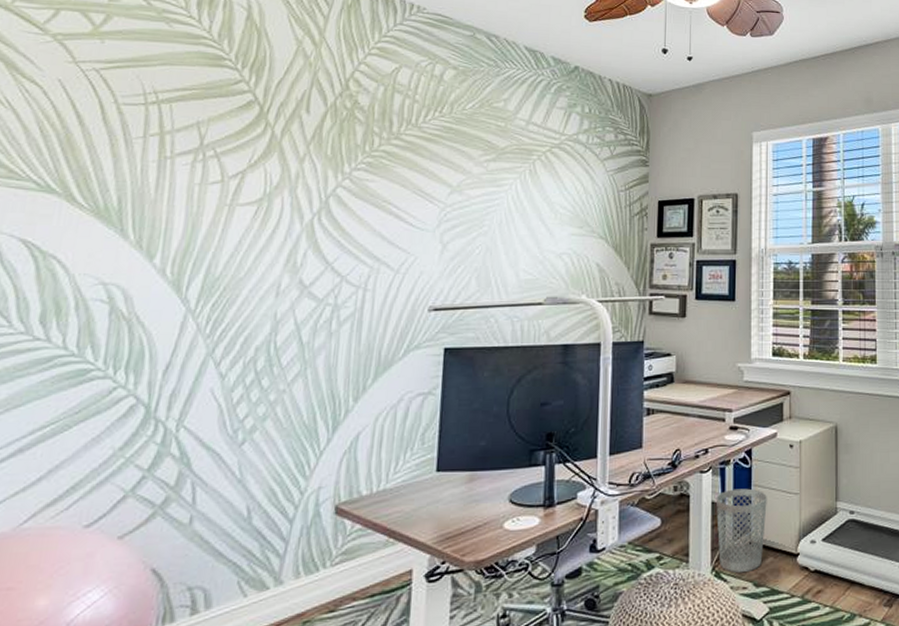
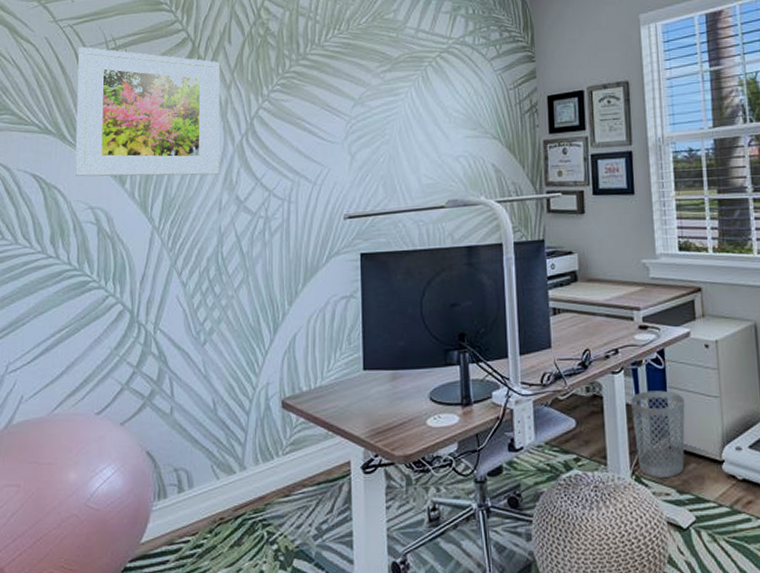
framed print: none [84,96,293,255] -> present [75,47,221,177]

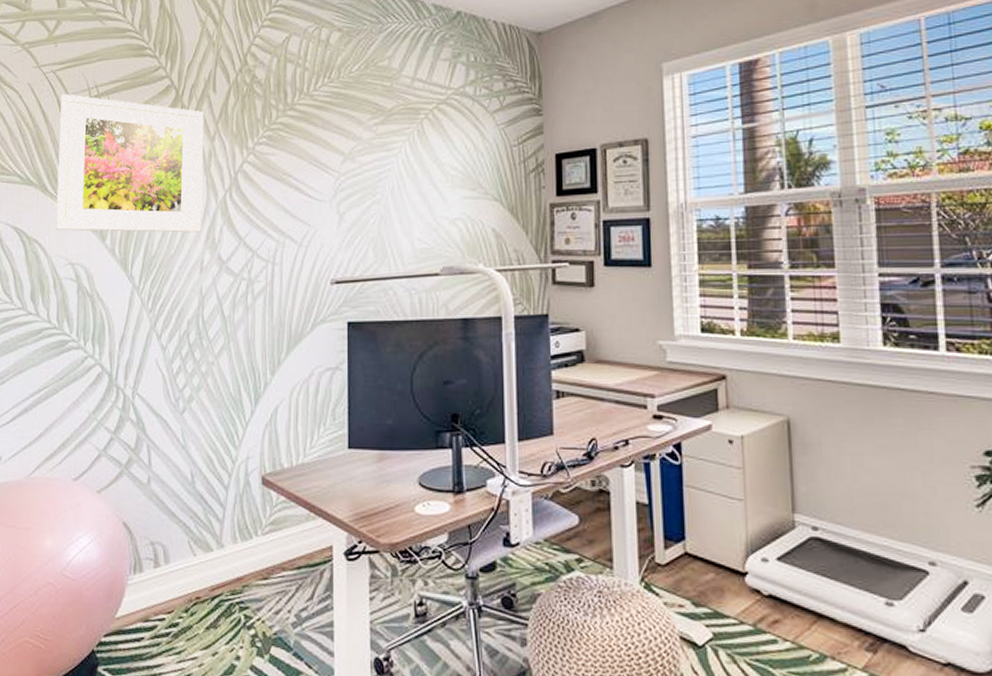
wastebasket: present [631,390,685,479] -> none [642,488,704,588]

